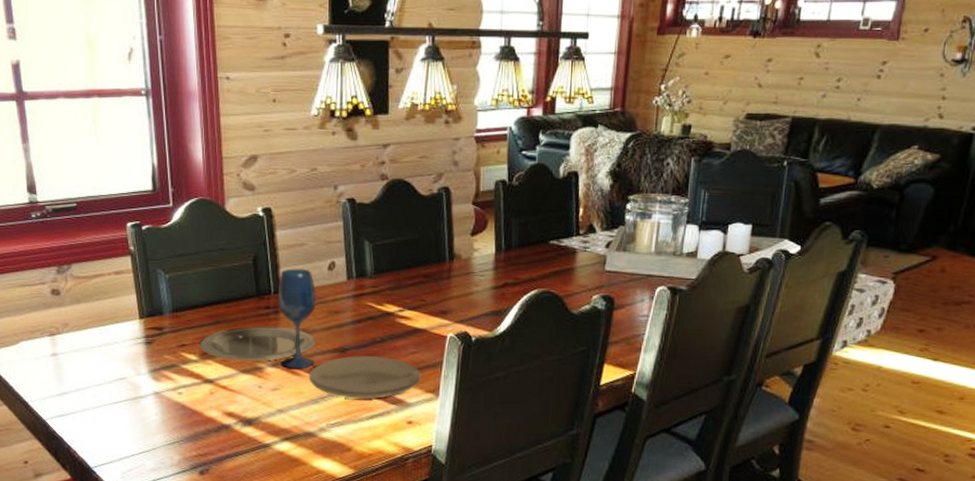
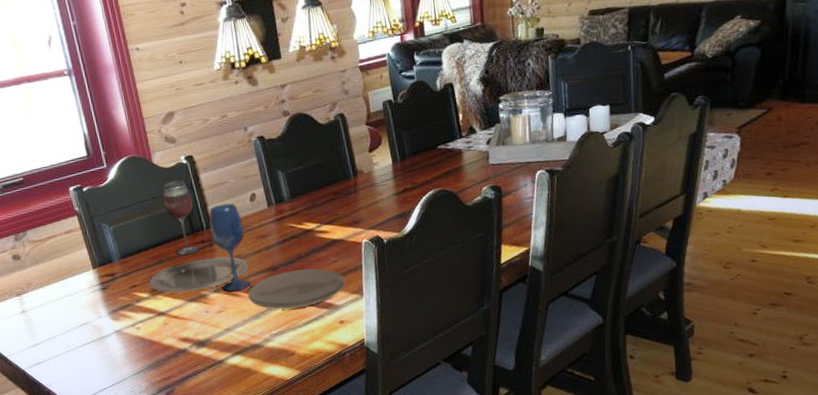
wineglass: none [230,233,263,319] -> present [163,180,199,255]

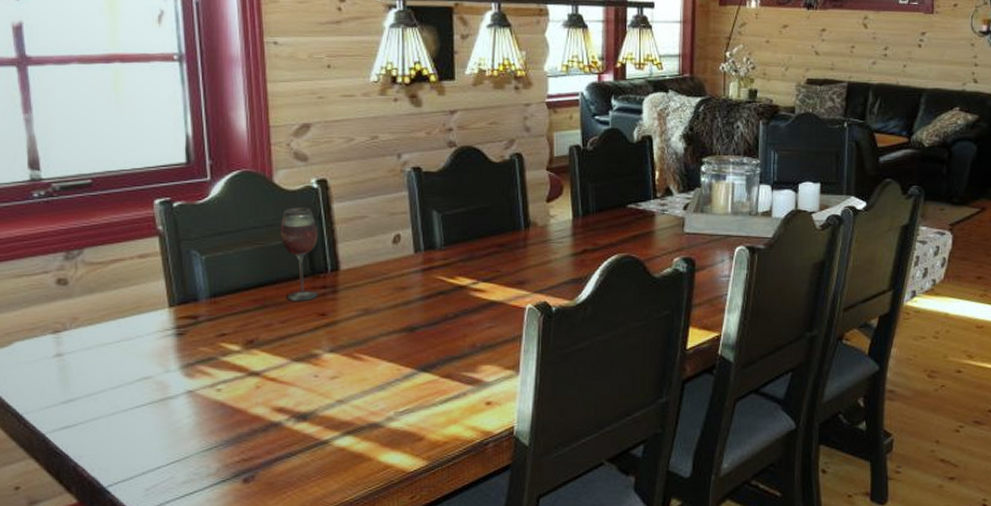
plate: present [148,256,249,293] -> none [243,307,380,348]
wineglass: present [209,203,251,292] -> none [335,243,380,354]
plate: present [247,268,346,310] -> none [373,334,499,382]

